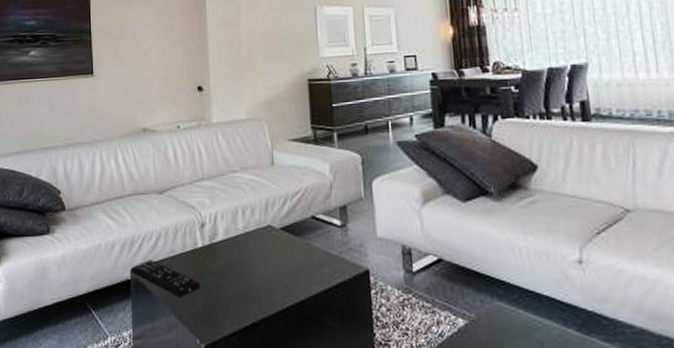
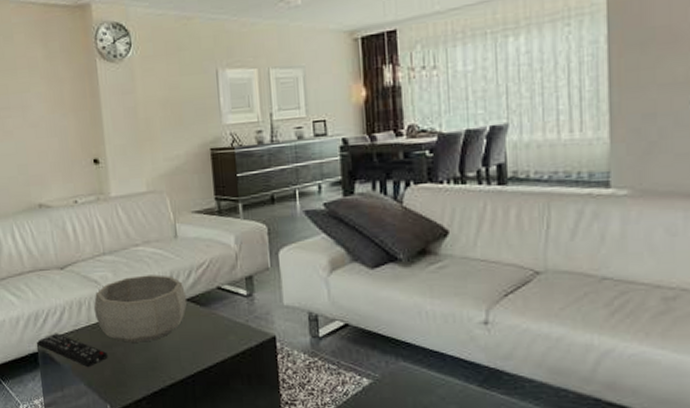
decorative bowl: none [189,202,282,272] -> present [93,275,187,343]

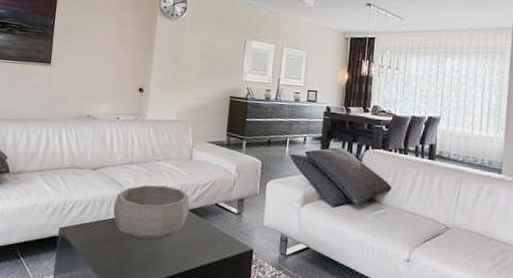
remote control: present [38,333,108,368] -> none [60,222,117,255]

